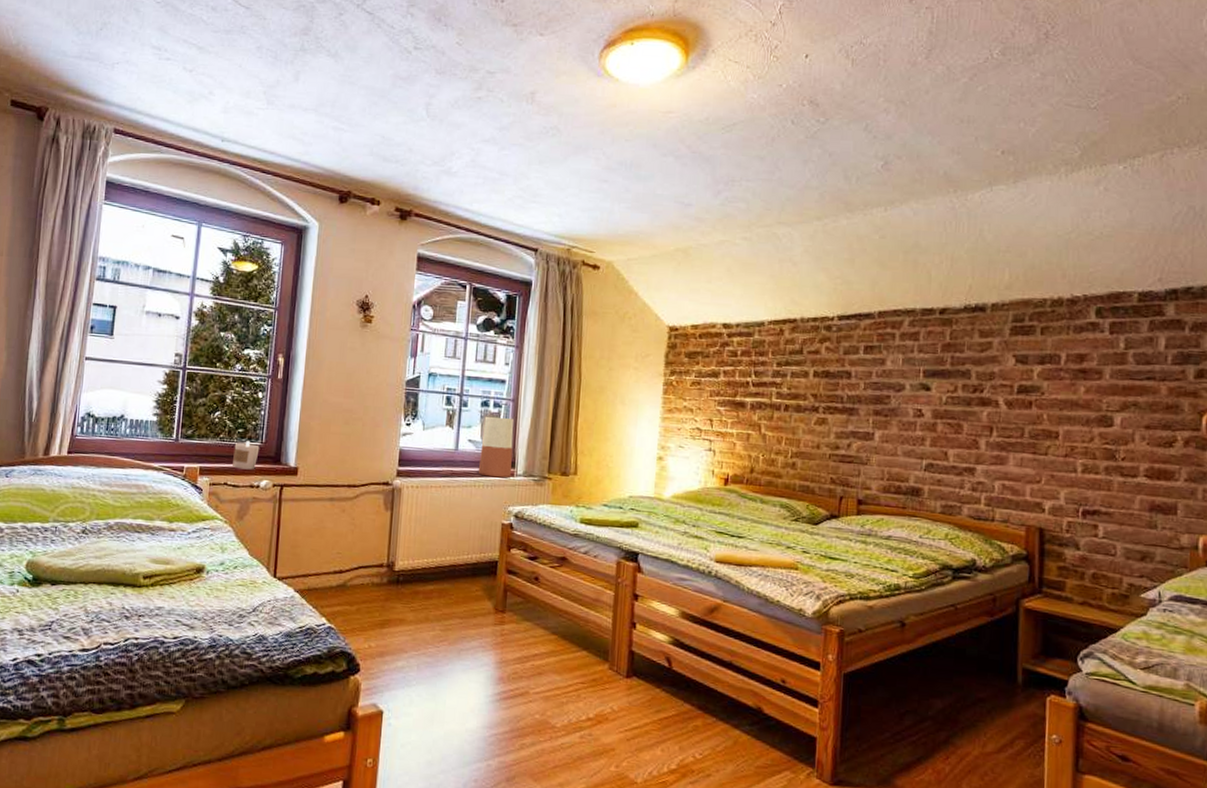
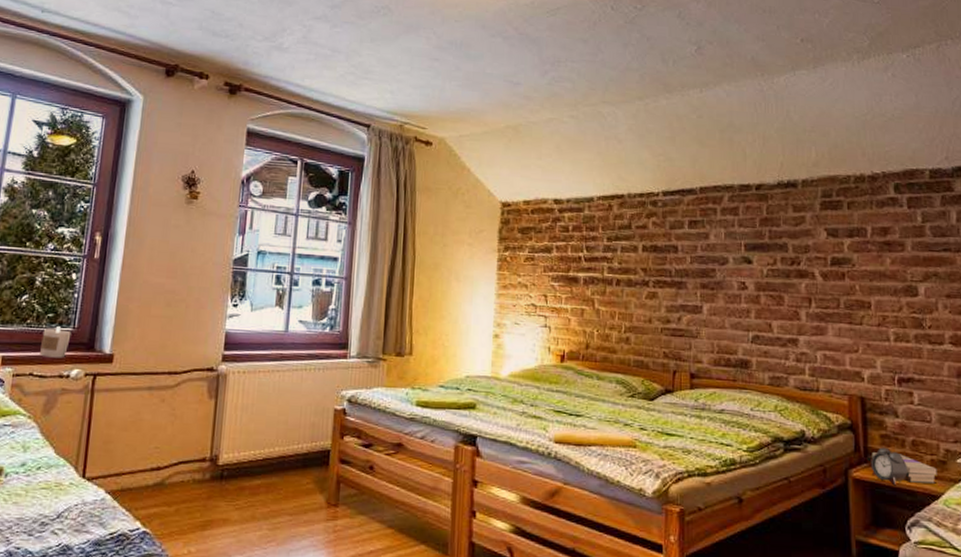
vase: present [479,416,514,478] -> none [310,295,347,361]
books: none [1041,583,1118,617] -> present [866,452,937,484]
alarm clock: none [1045,579,1085,617] -> present [871,447,908,486]

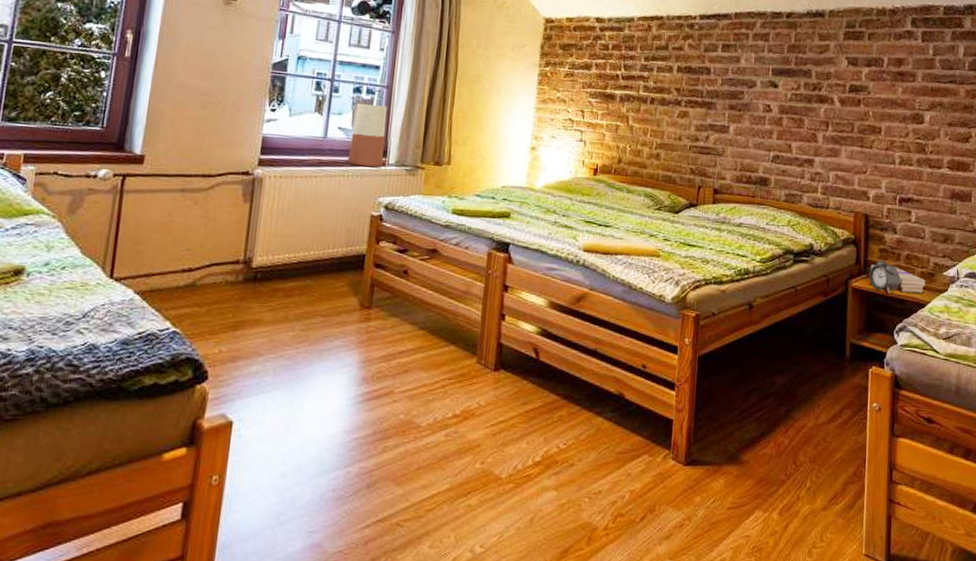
candle: present [40,326,72,358] -> none [65,125,100,158]
vase: none [310,295,347,361] -> present [348,102,387,168]

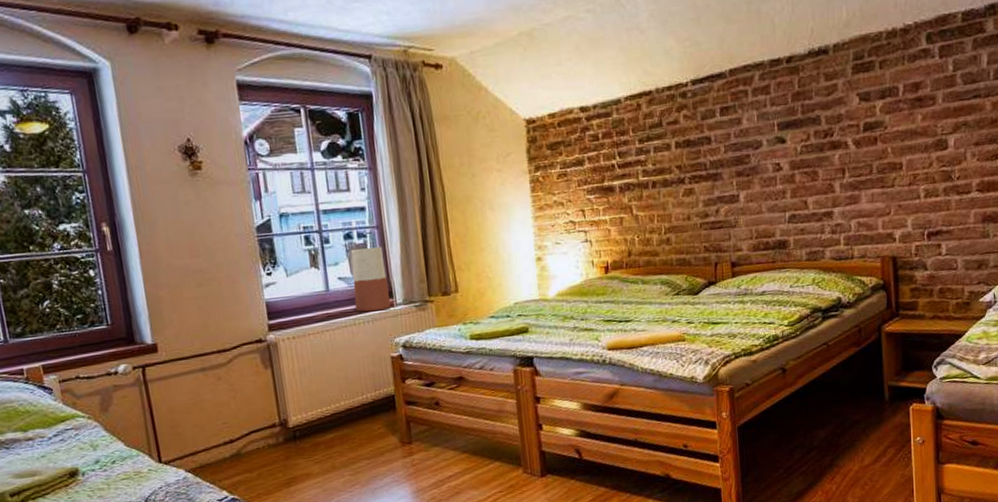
books: present [865,265,926,293] -> none [898,303,962,327]
alarm clock: present [868,260,900,295] -> none [901,299,935,333]

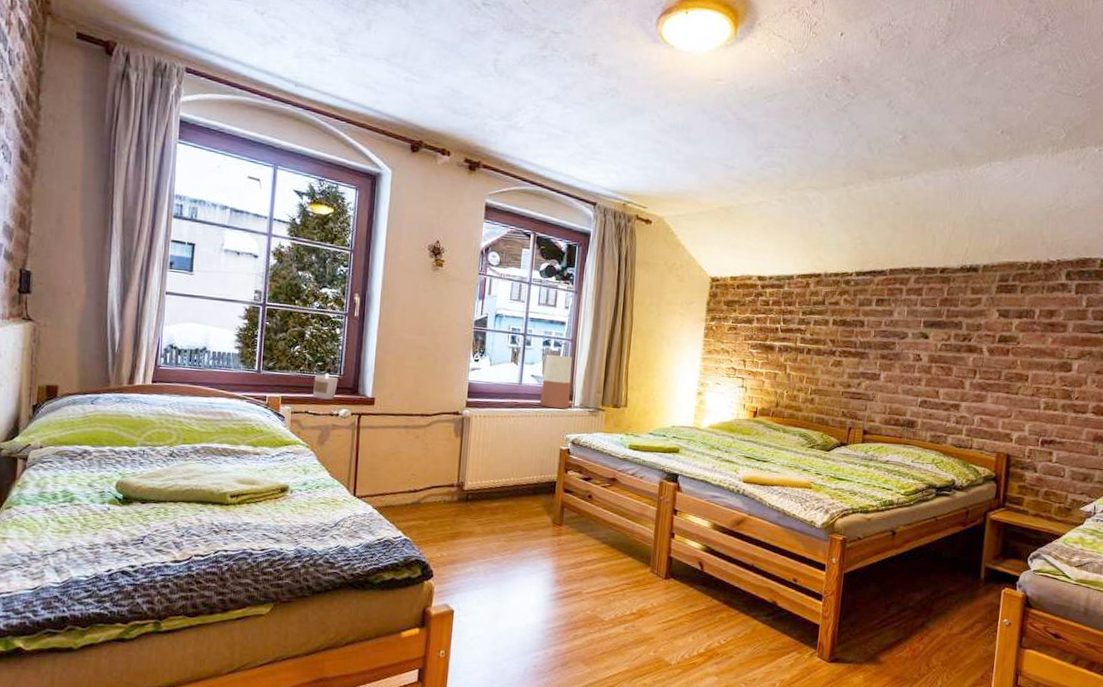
candle: none [77,326,108,359] -> present [313,373,338,400]

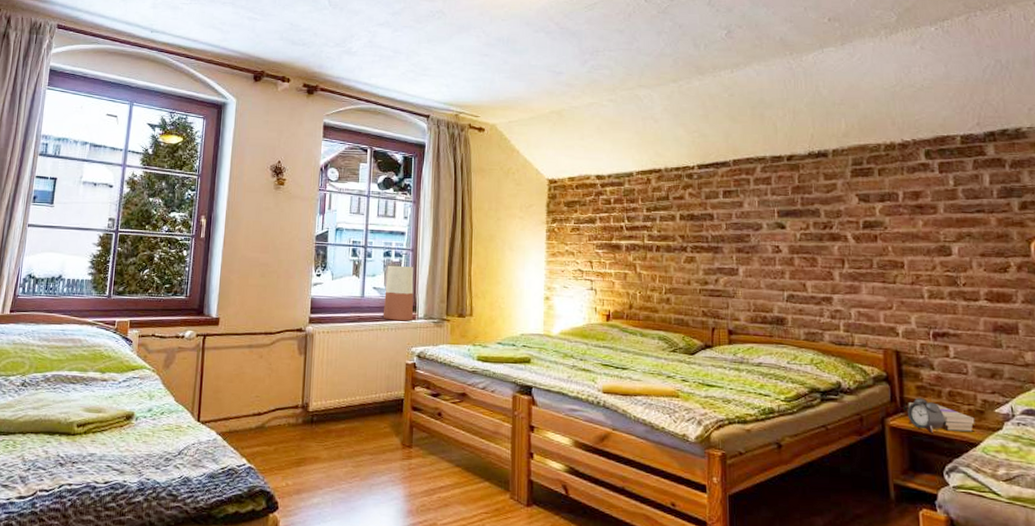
candle: present [313,373,338,400] -> none [160,295,185,322]
books: none [1004,499,1063,526] -> present [903,402,975,432]
alarm clock: none [1006,496,1038,526] -> present [907,398,945,434]

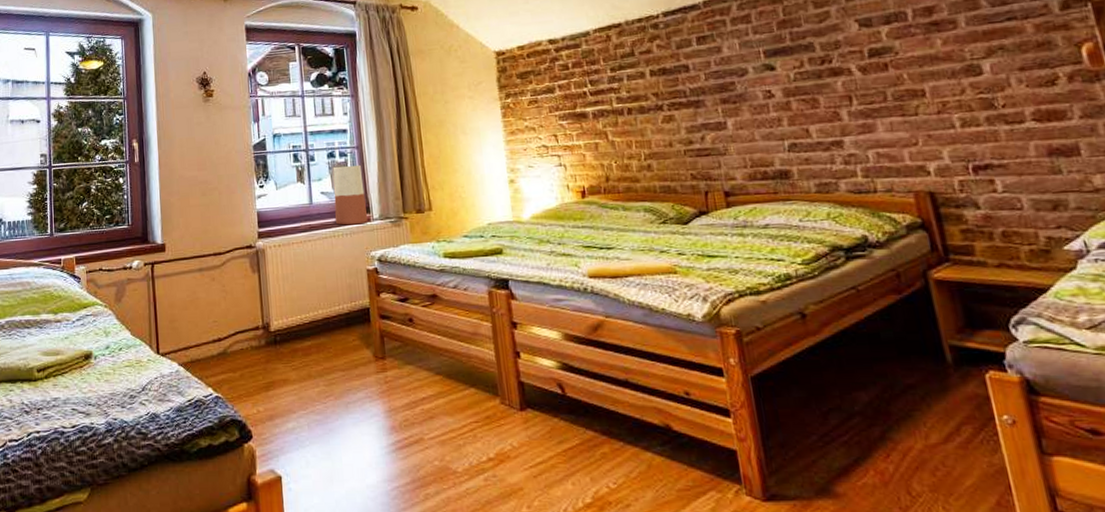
books: present [903,402,975,432] -> none [947,247,1041,277]
alarm clock: present [907,398,945,434] -> none [953,243,1003,283]

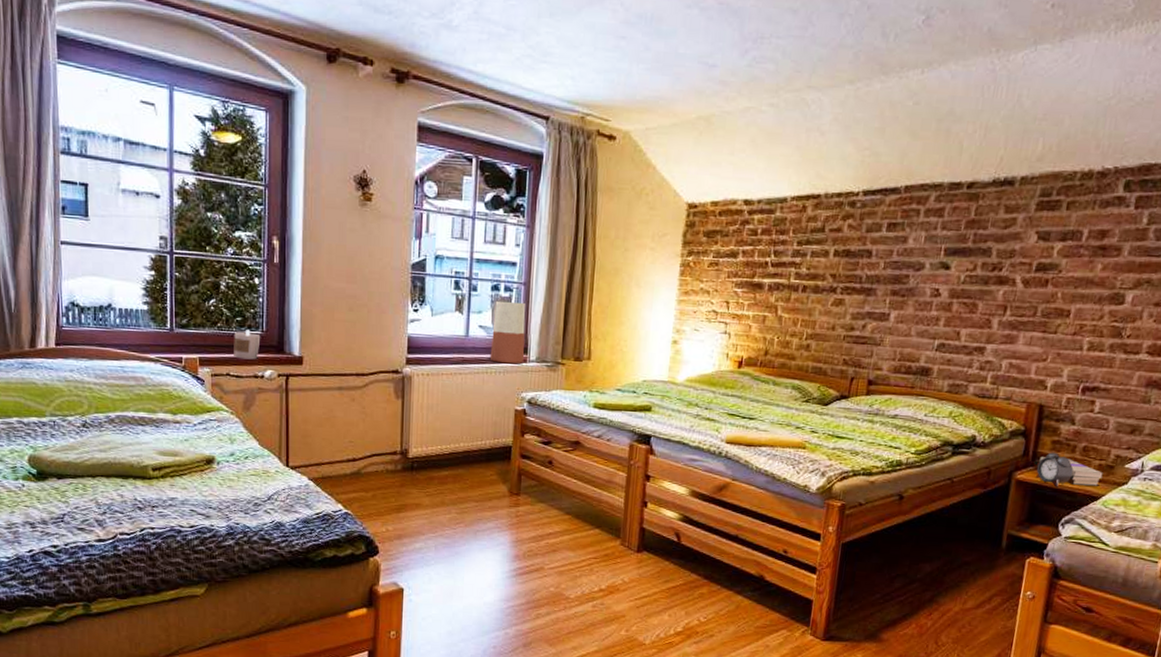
candle: none [104,225,127,254] -> present [234,330,261,360]
books: none [947,247,1041,277] -> present [1033,457,1103,486]
alarm clock: none [953,243,1003,283] -> present [1036,452,1074,487]

